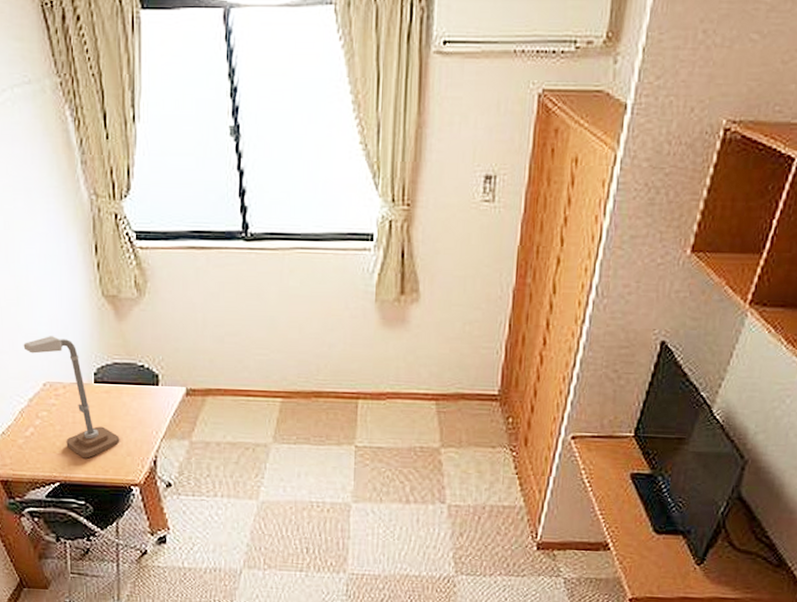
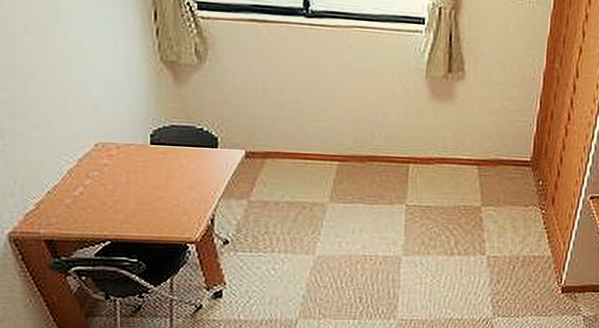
desk lamp: present [23,336,120,459] -> none [74,97,176,217]

